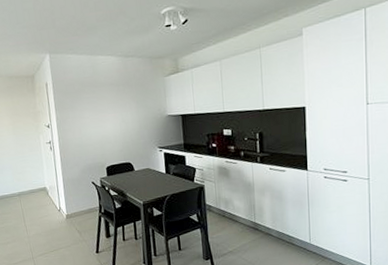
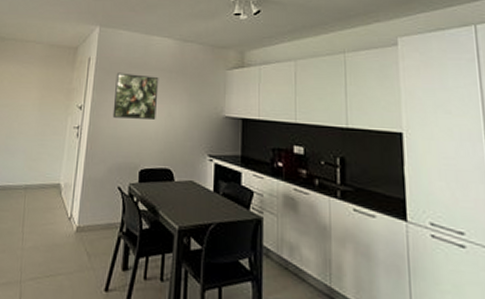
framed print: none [72,91,112,130] -> present [112,72,159,119]

